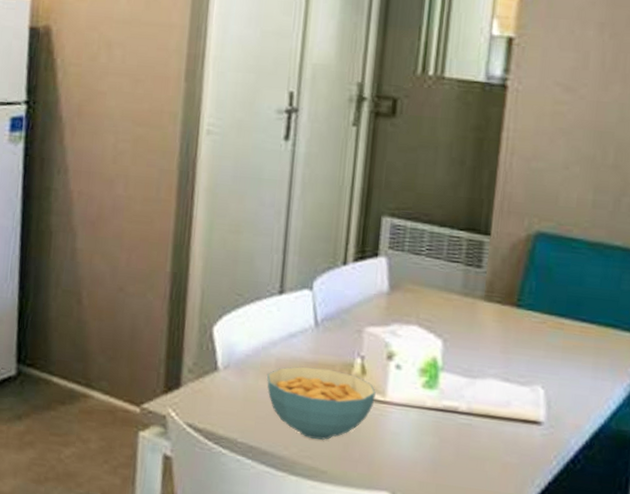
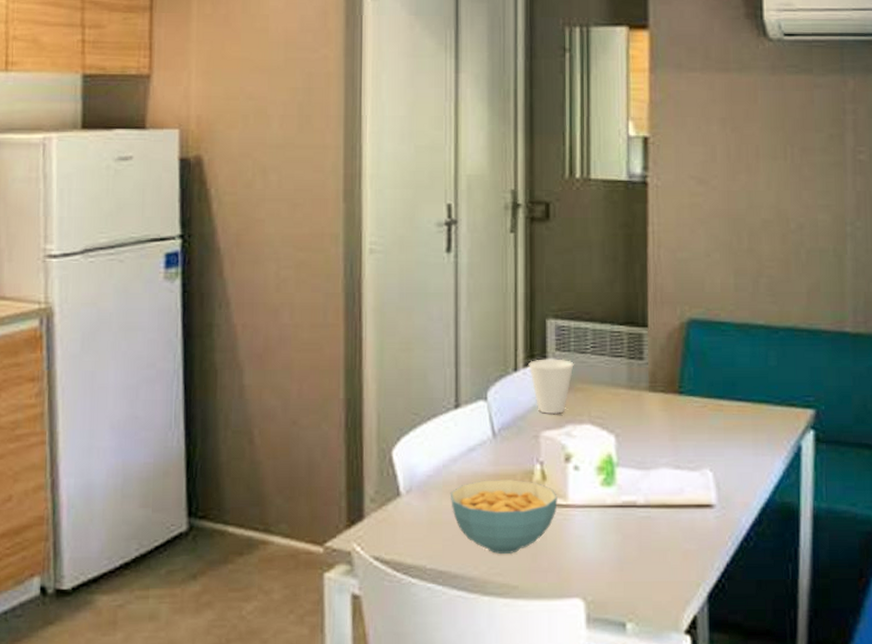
cup: none [358,255,407,312] -> present [528,359,574,415]

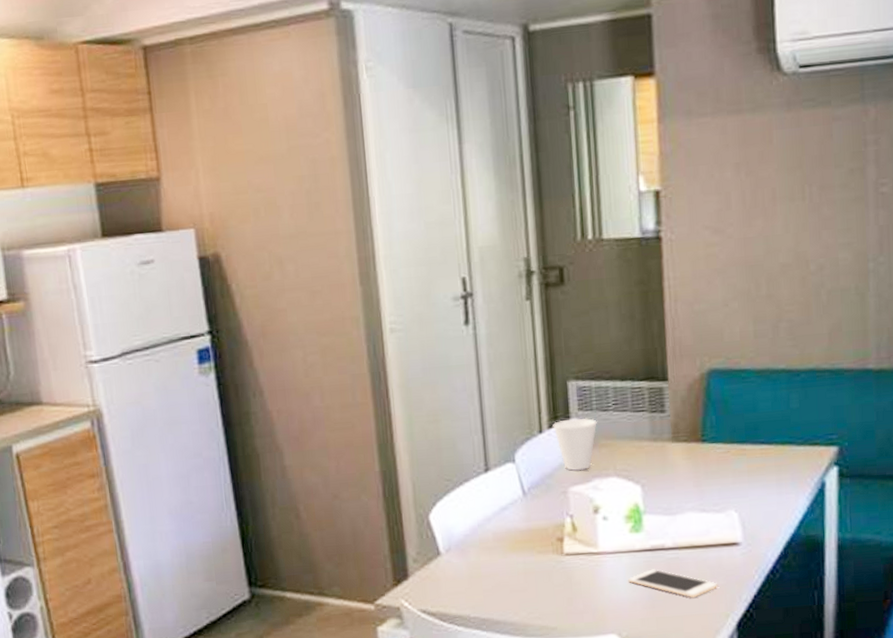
cereal bowl: present [451,478,558,555] -> none [487,532,589,600]
cell phone: none [597,527,690,563] -> present [628,569,718,598]

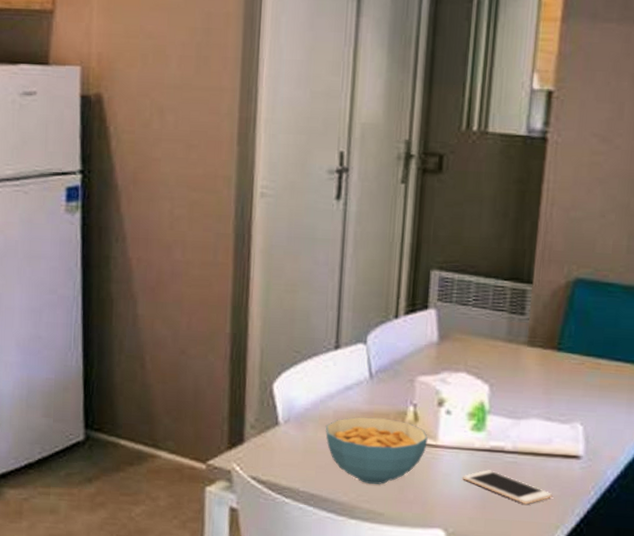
cereal bowl: none [487,532,589,600] -> present [326,416,428,485]
cup: present [553,417,597,471] -> none [409,308,455,362]

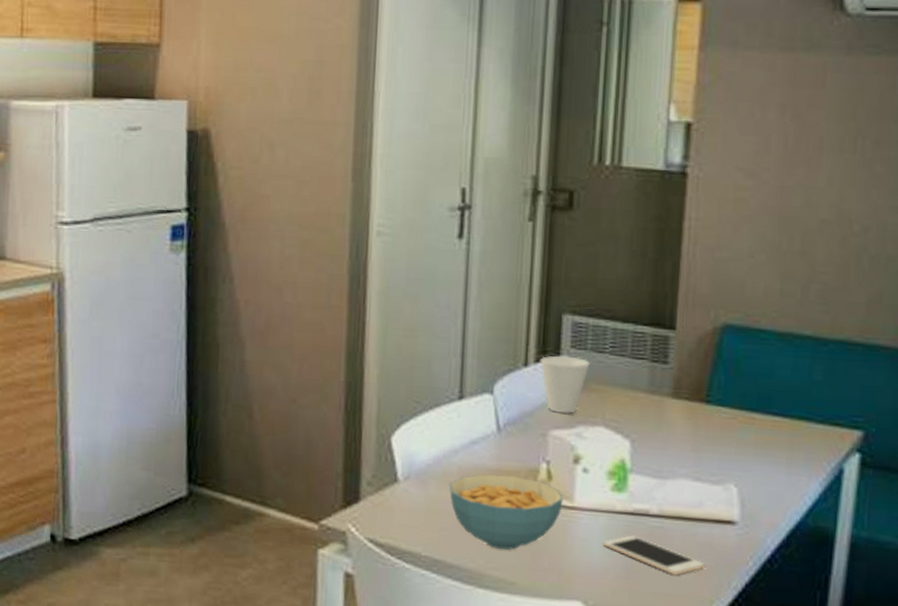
cup: none [409,308,455,362] -> present [540,355,590,414]

